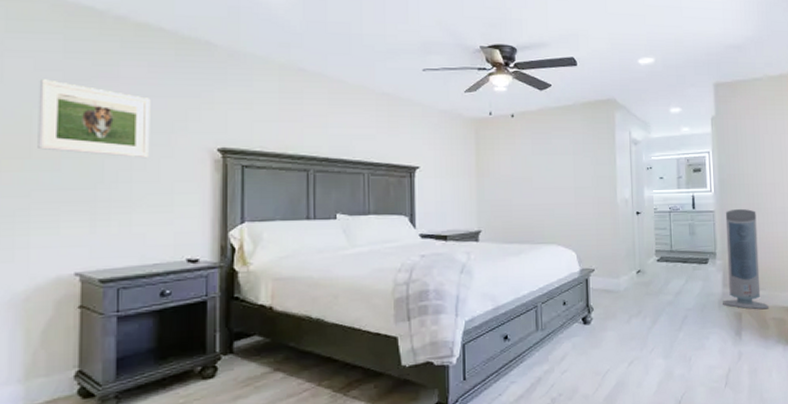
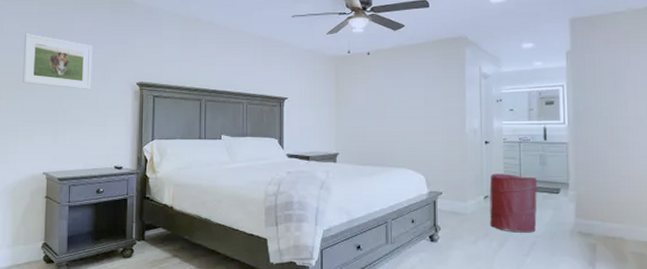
laundry hamper: none [642,245,688,308] -> present [489,174,537,233]
air purifier: present [723,209,769,310] -> none [575,142,628,243]

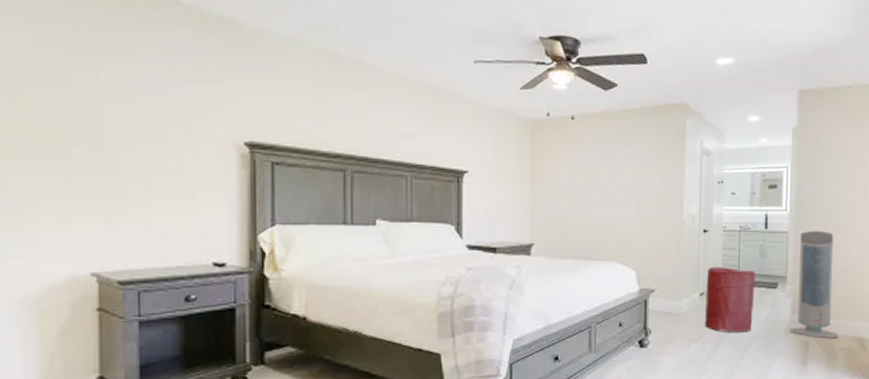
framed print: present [22,33,93,90] -> none [42,55,169,150]
air purifier: none [575,142,628,243] -> present [790,231,839,339]

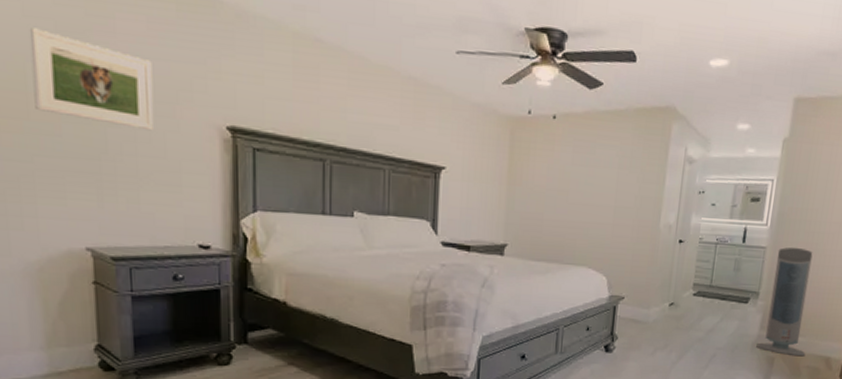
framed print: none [42,55,169,150] -> present [30,28,154,131]
laundry hamper: present [705,267,755,333] -> none [672,278,728,345]

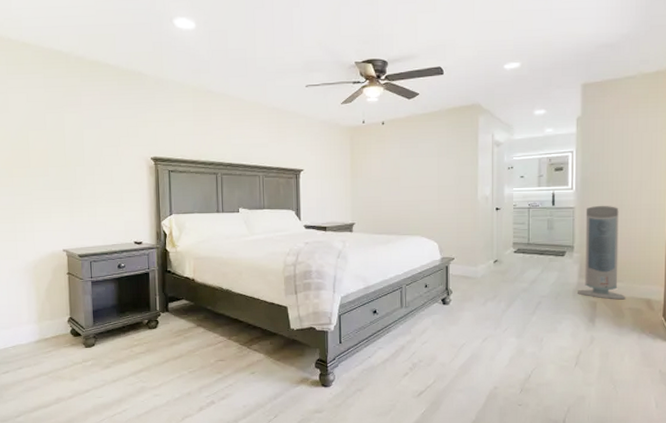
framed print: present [30,28,154,131] -> none [31,108,105,166]

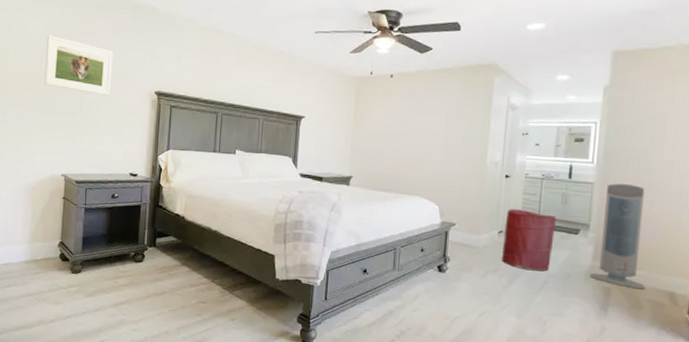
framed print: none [31,108,105,166] -> present [44,35,113,96]
laundry hamper: none [499,238,544,294] -> present [502,209,556,272]

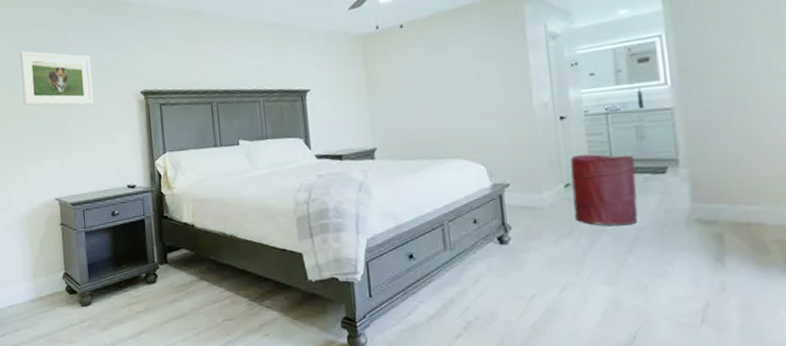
air purifier: present [590,183,646,290] -> none [690,102,769,229]

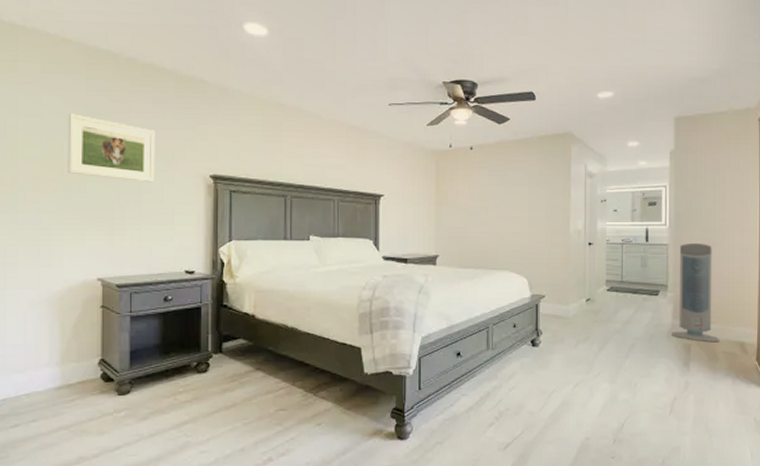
laundry hamper: present [570,154,638,227] -> none [591,276,637,335]
air purifier: none [690,102,769,229] -> present [672,244,720,343]

